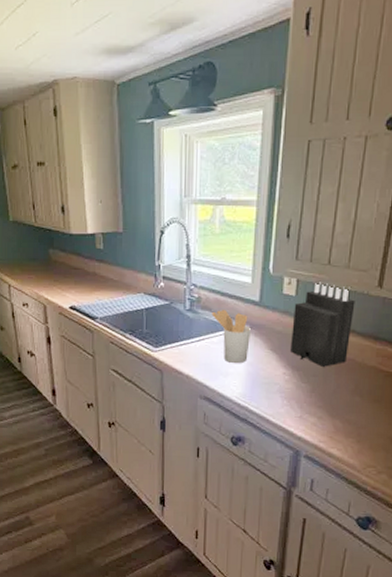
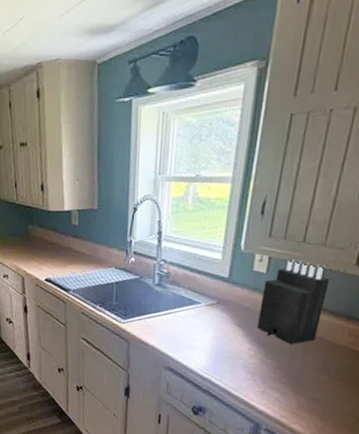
utensil holder: present [212,309,251,363] -> none [180,284,218,337]

